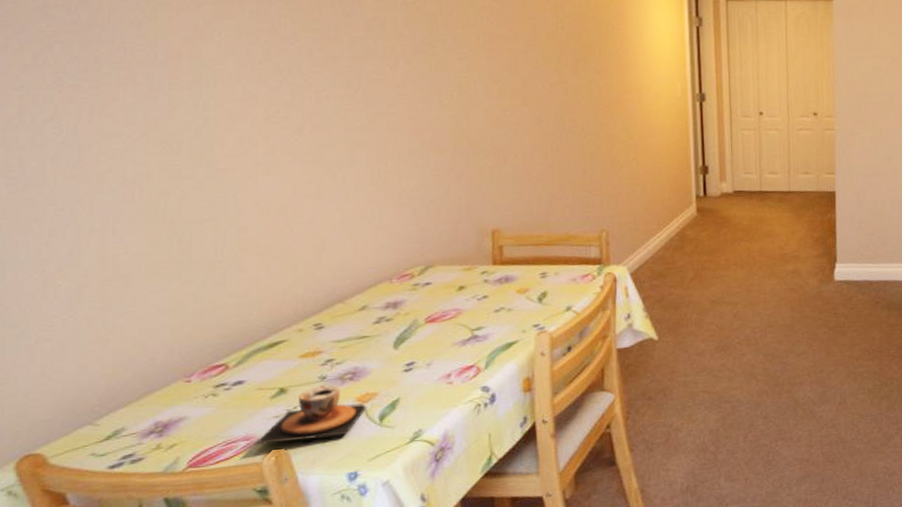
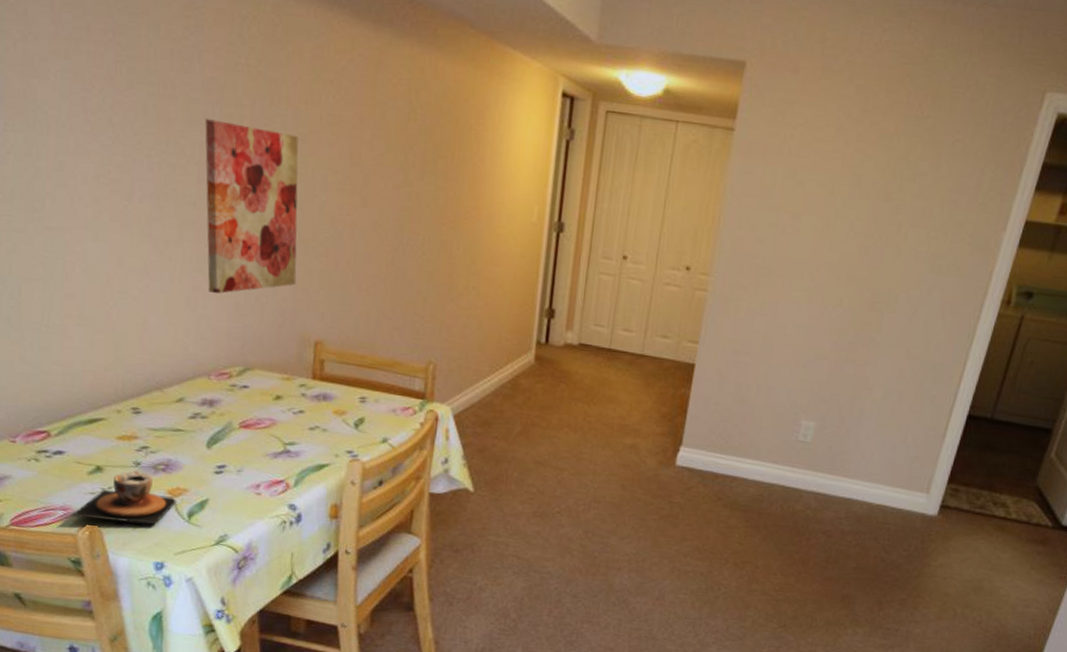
wall art: none [370,52,469,204] -> present [205,119,299,294]

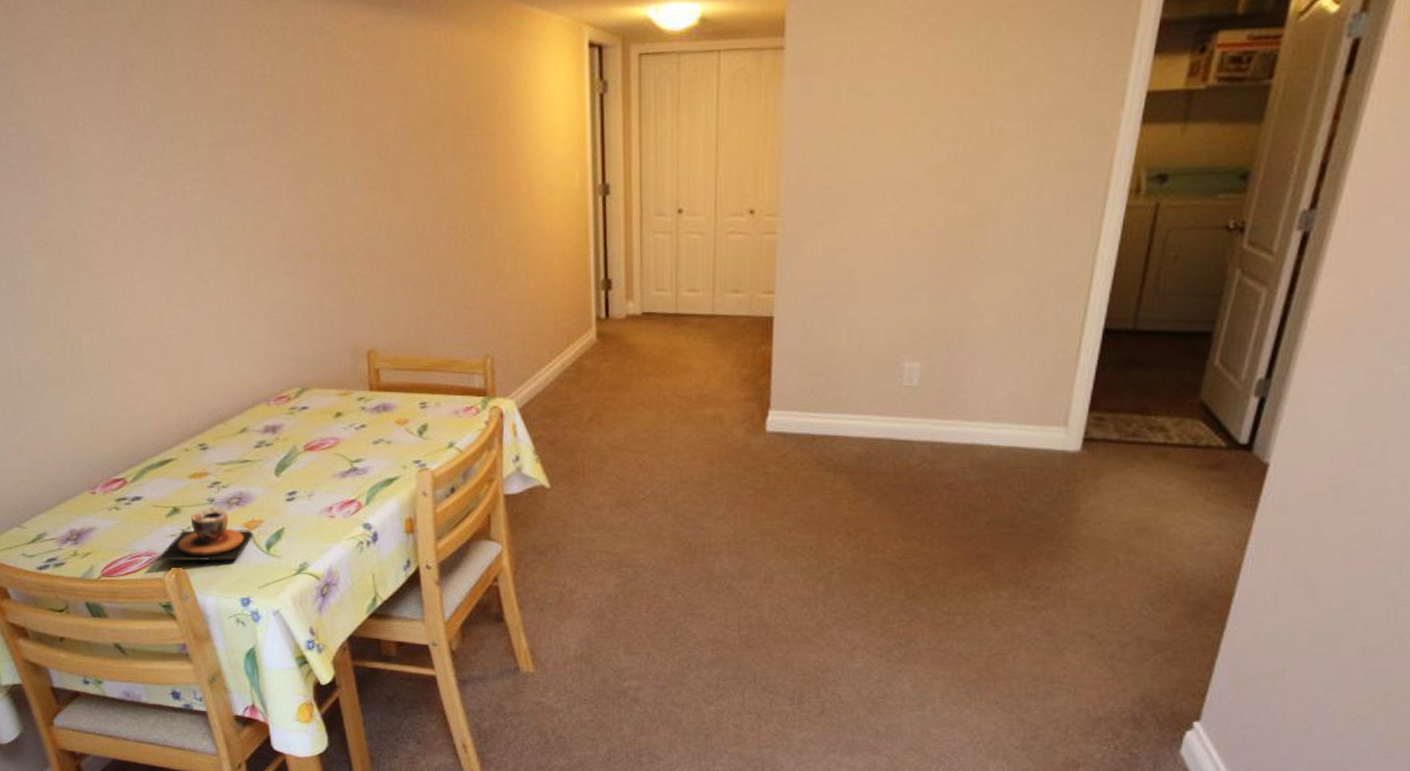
wall art: present [205,119,299,294] -> none [230,137,340,317]

